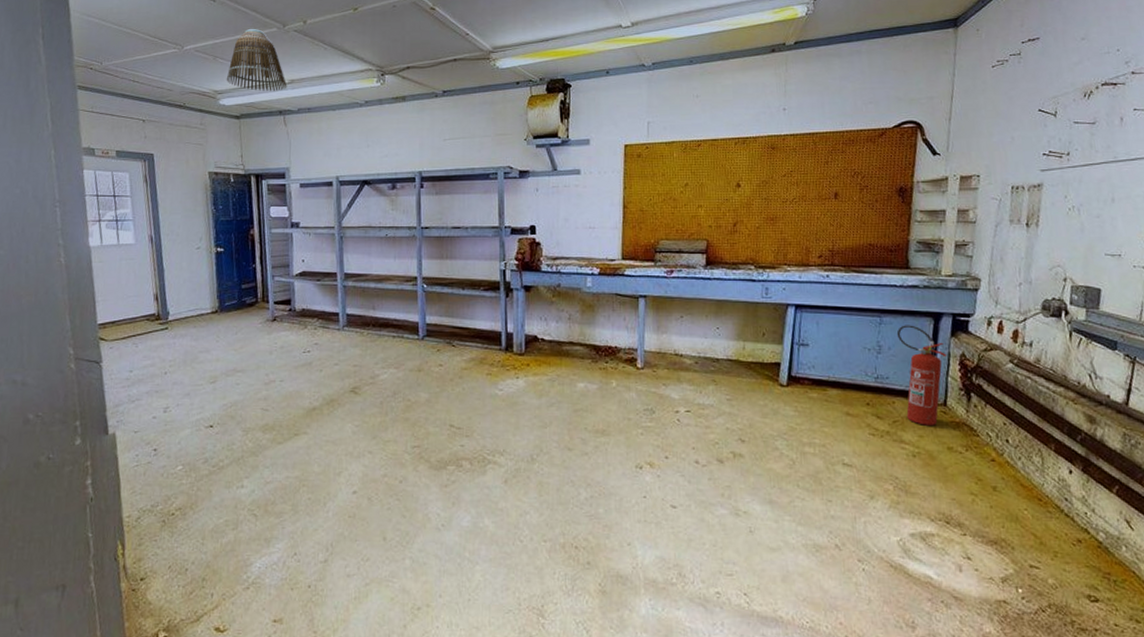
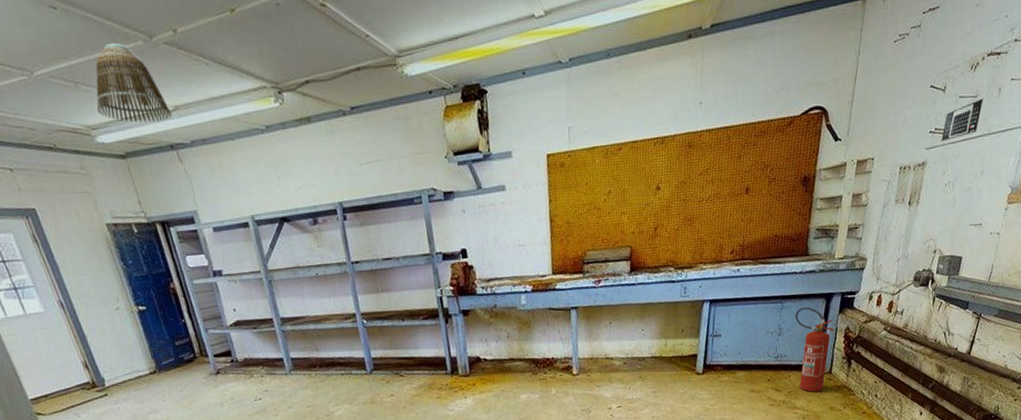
calendar: none [1058,125,1104,165] -> present [941,98,983,142]

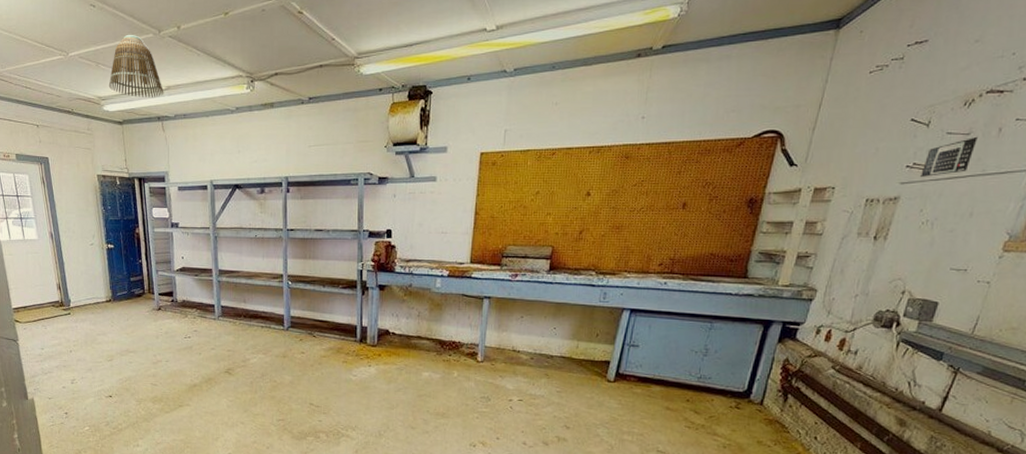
fire extinguisher: present [795,307,835,392] -> none [723,330,772,422]

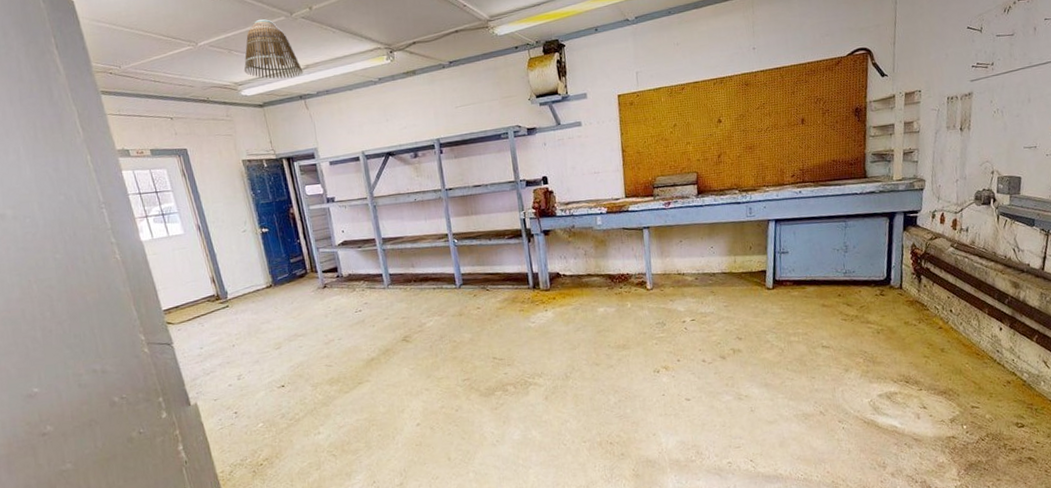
calendar: present [920,136,978,178] -> none [984,36,1021,75]

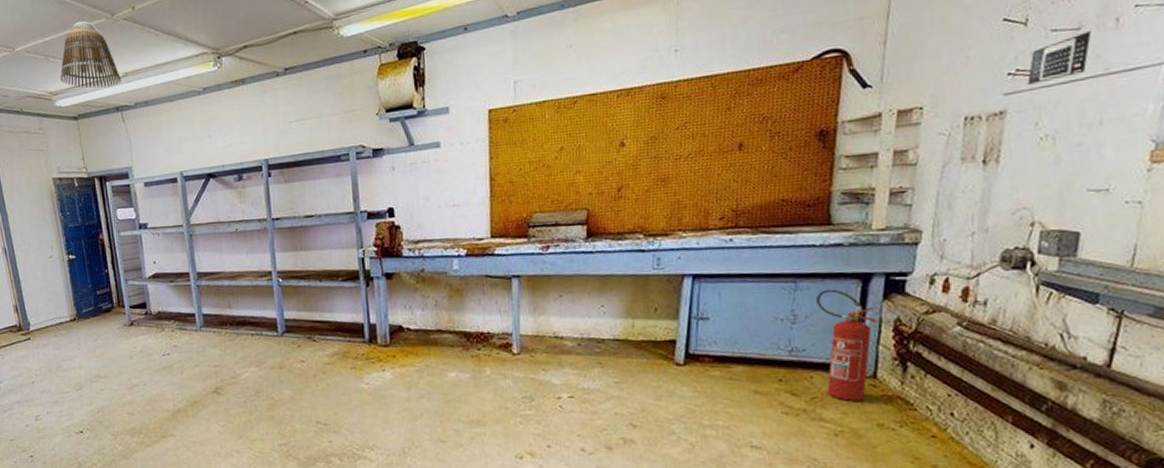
fire extinguisher: none [859,225,901,307] -> present [815,289,879,401]
calendar: none [984,36,1021,75] -> present [1027,30,1092,86]

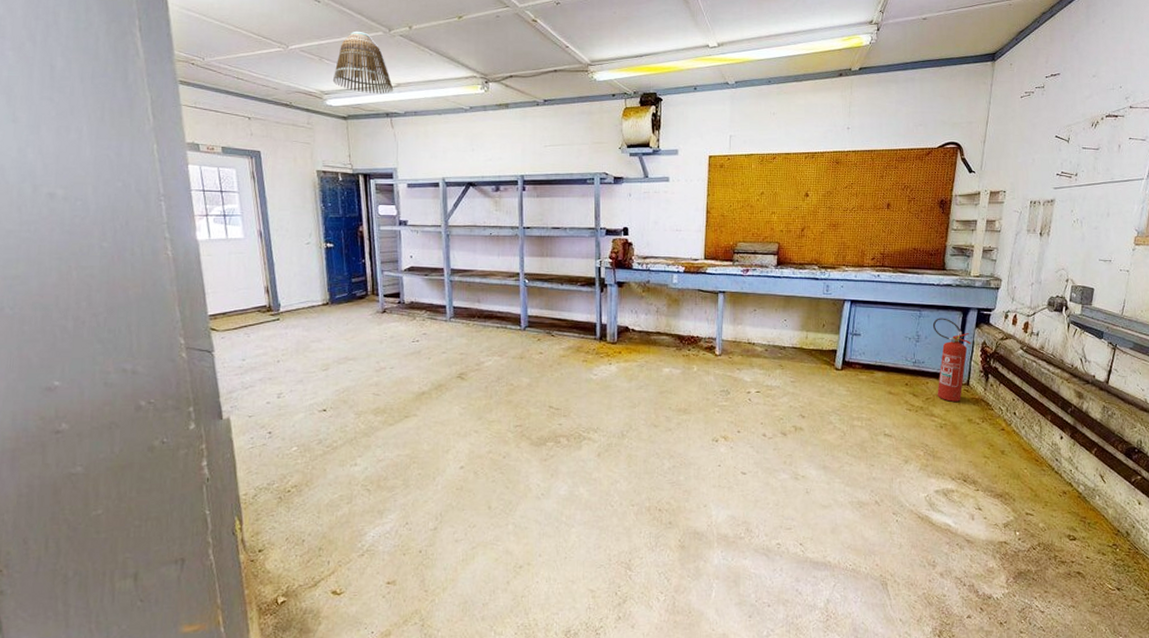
calendar: present [1027,30,1092,86] -> none [1068,151,1105,184]

